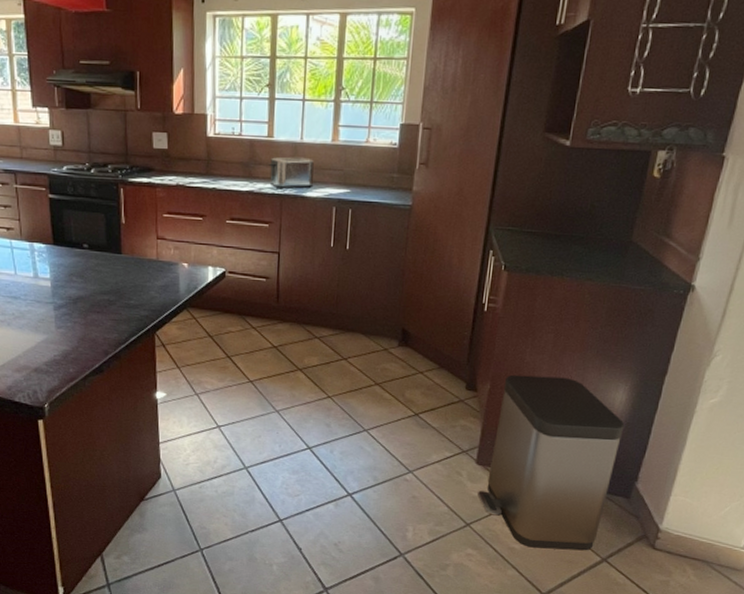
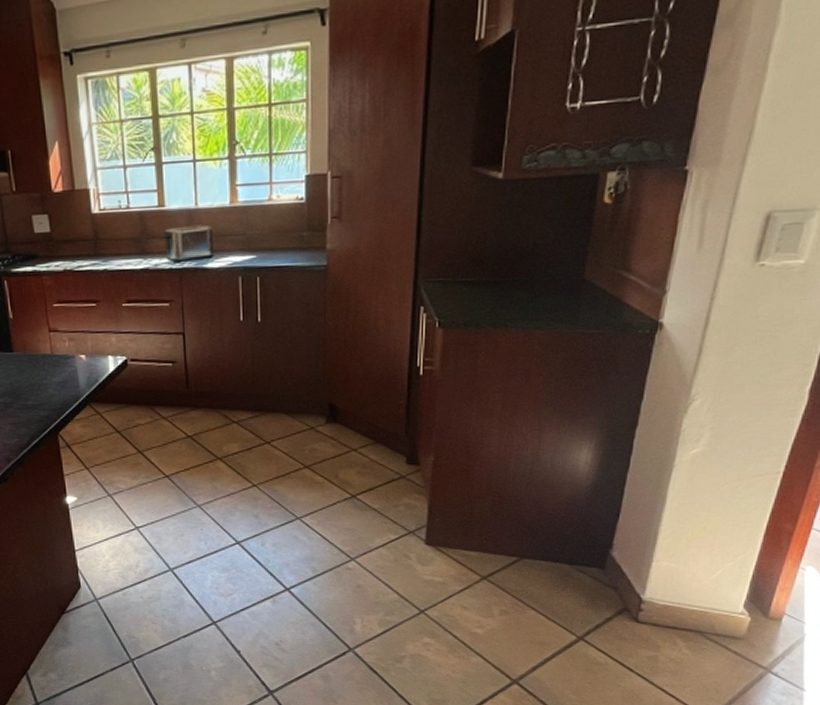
pedal bin: present [477,374,625,551] -> none [430,440,592,631]

